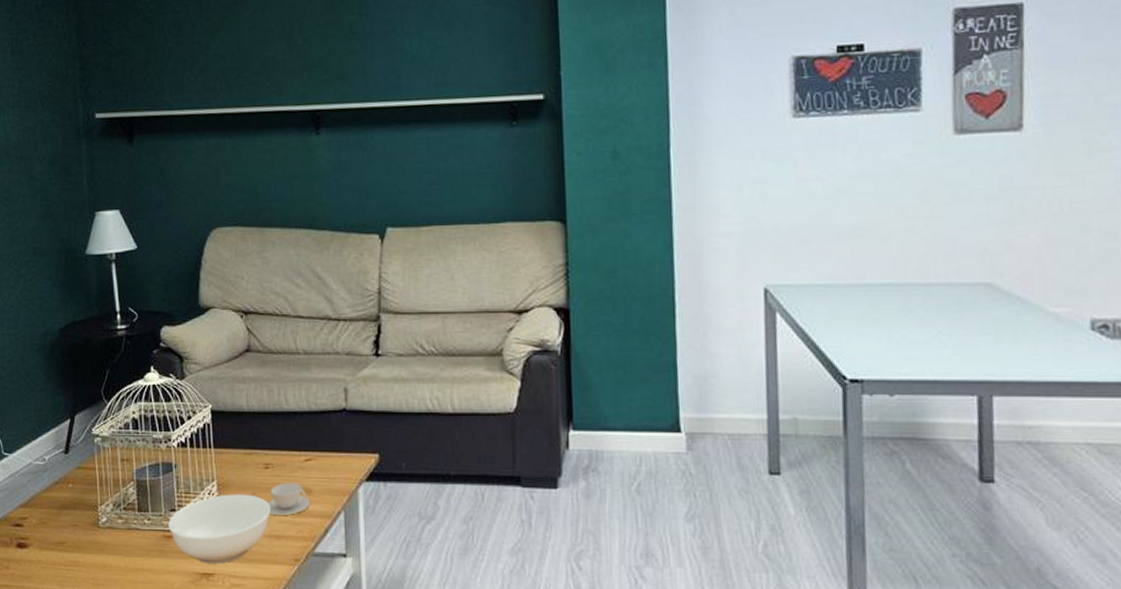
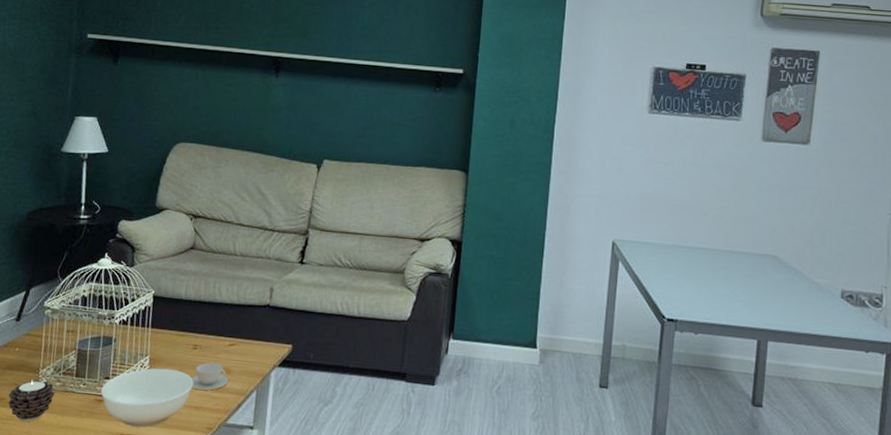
candle: none [68,518,118,567] -> present [8,379,55,422]

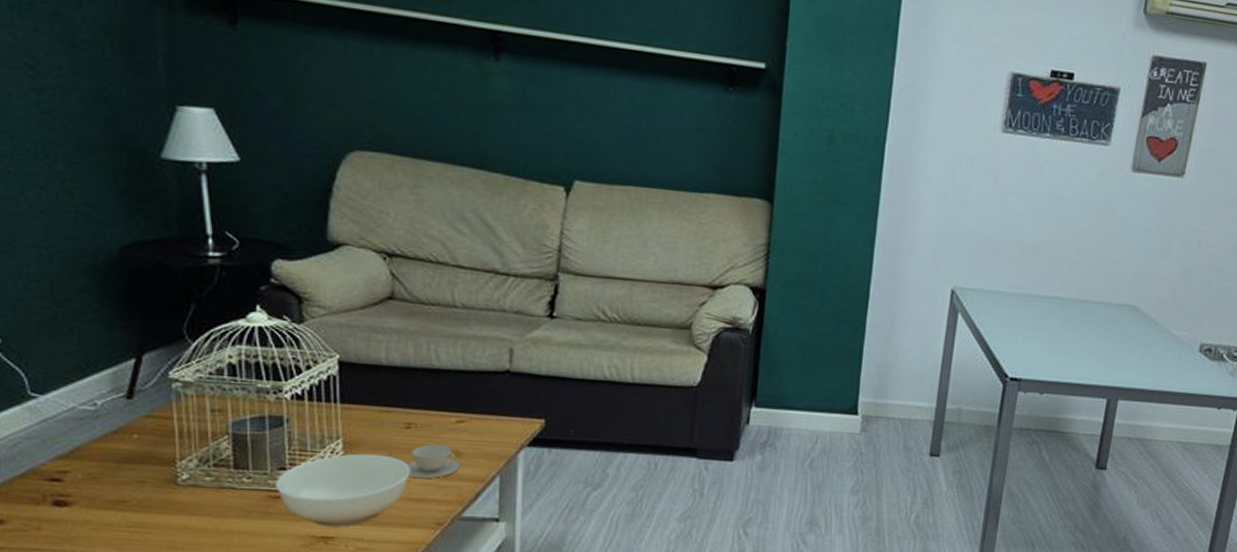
candle: present [8,379,55,422] -> none [131,474,205,529]

